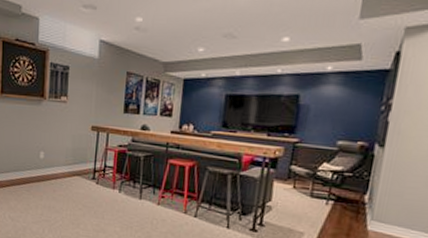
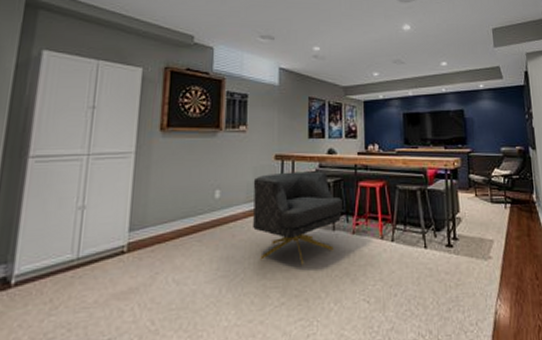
armchair: none [70,142,151,224] -> present [253,171,342,266]

